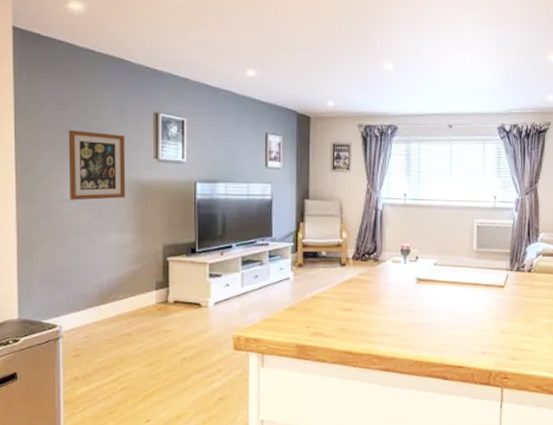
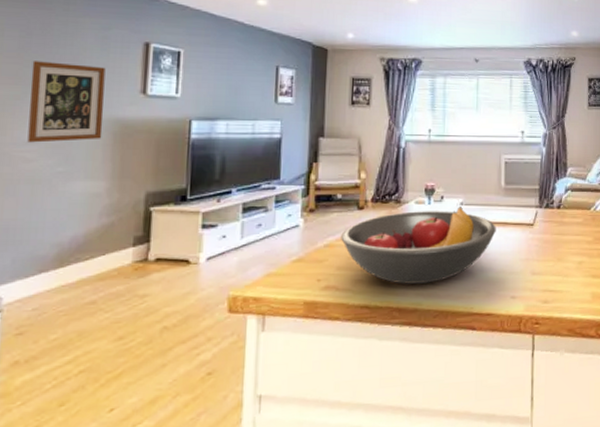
fruit bowl: none [326,267,468,335] -> present [341,207,496,284]

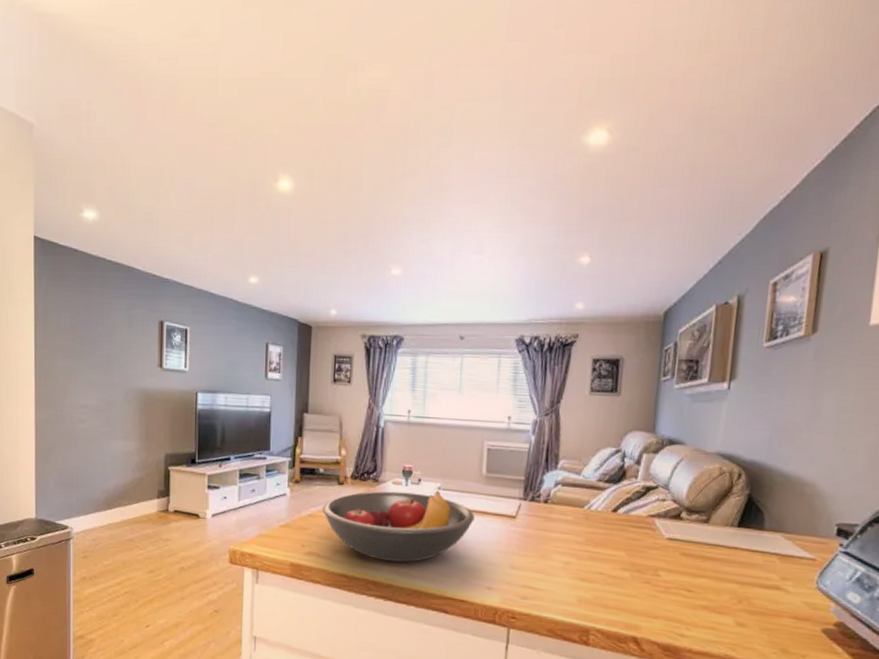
wall art: present [27,61,106,143] -> none [81,338,132,407]

